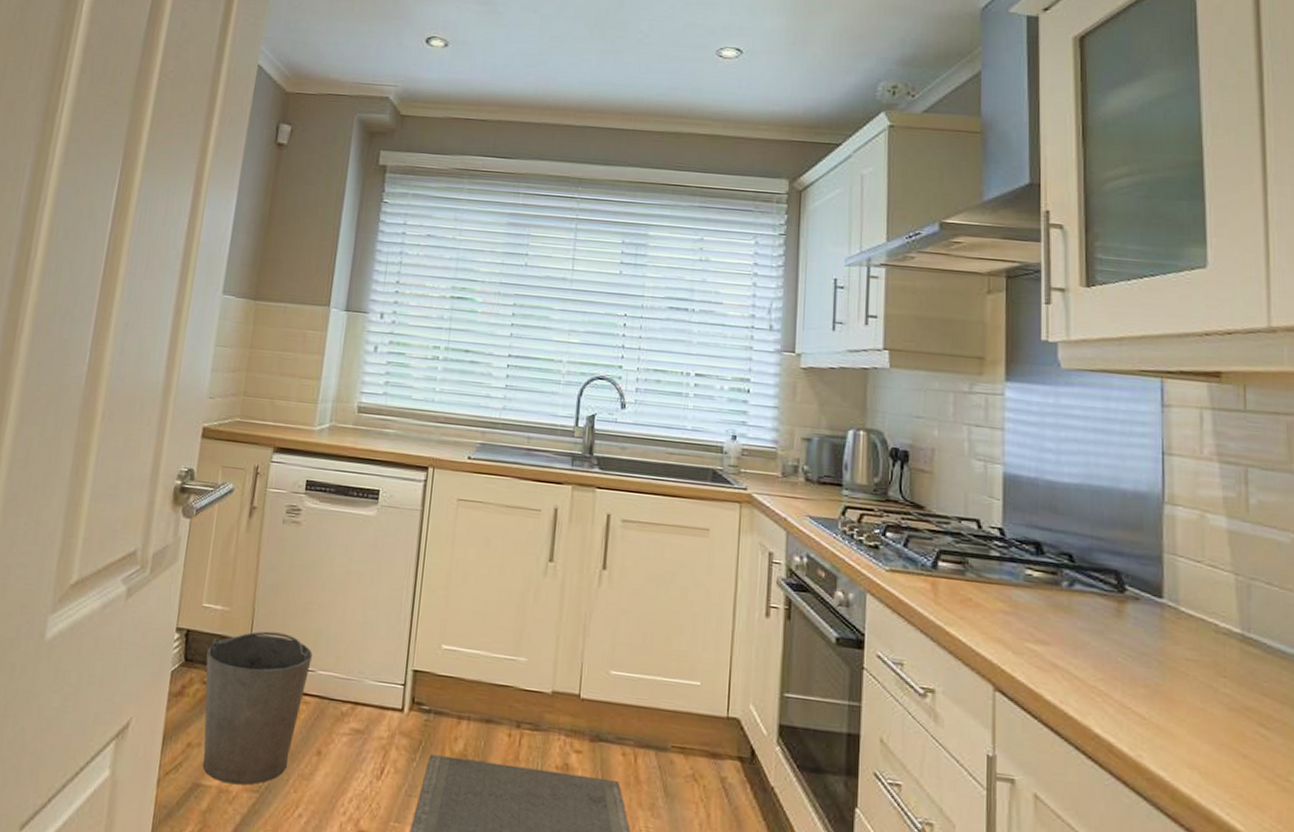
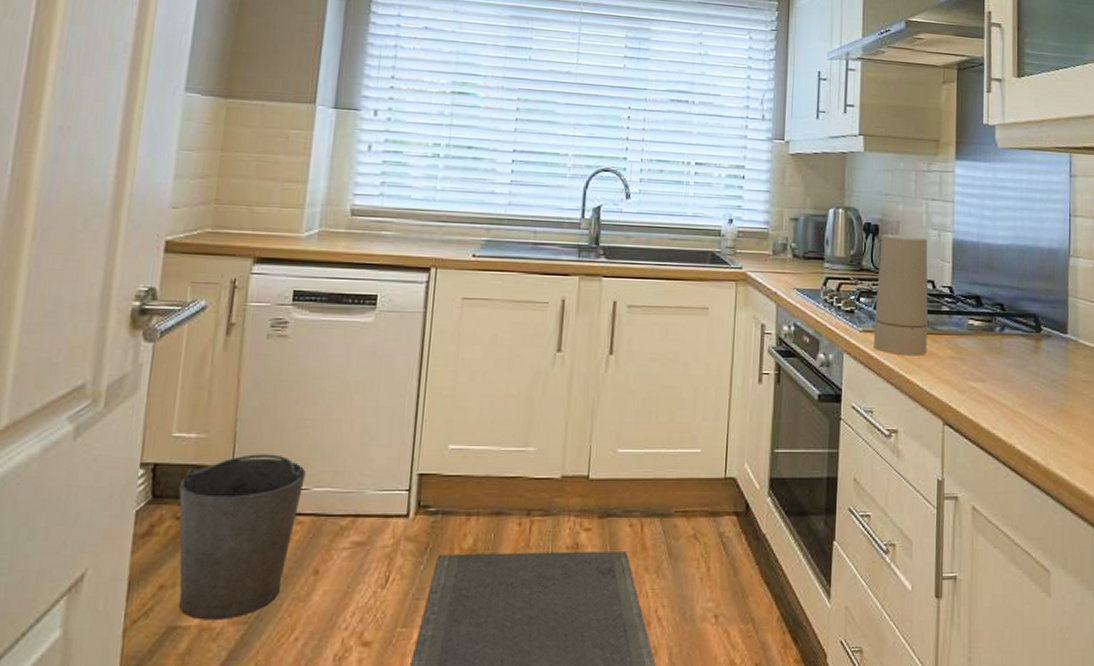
canister: none [903,462,972,607] -> present [874,234,928,357]

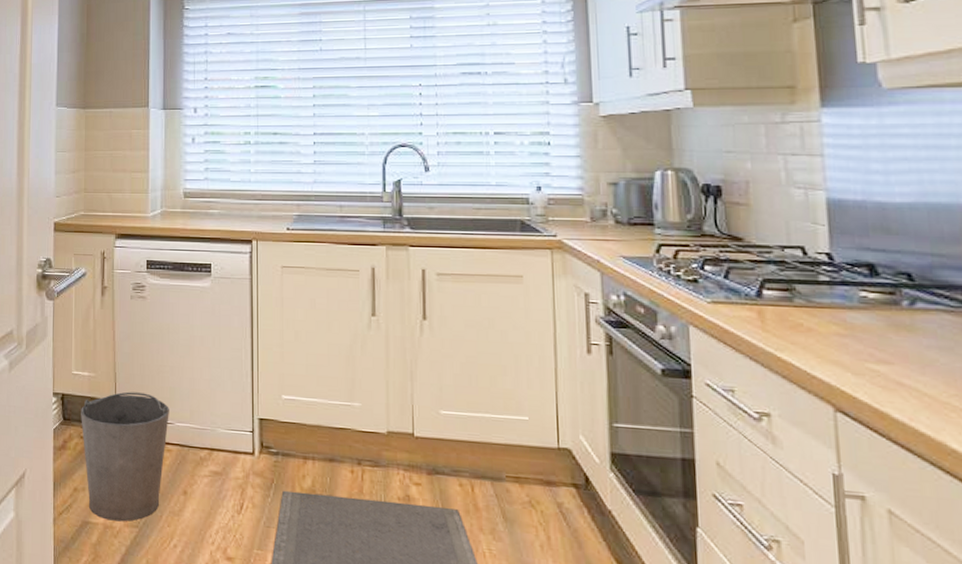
canister: present [874,234,928,357] -> none [725,196,802,332]

